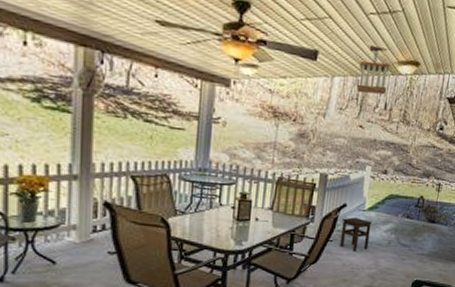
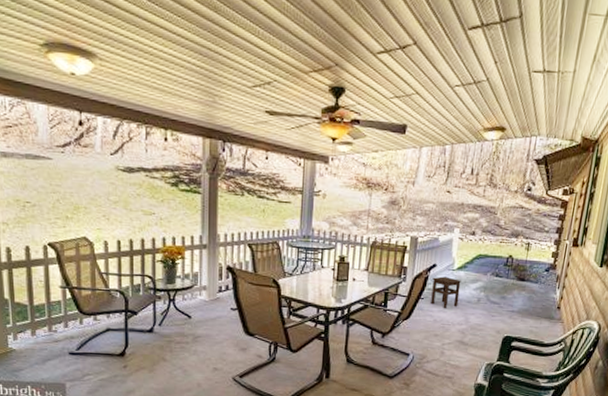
wind chime: present [357,44,391,95] -> none [444,114,476,161]

